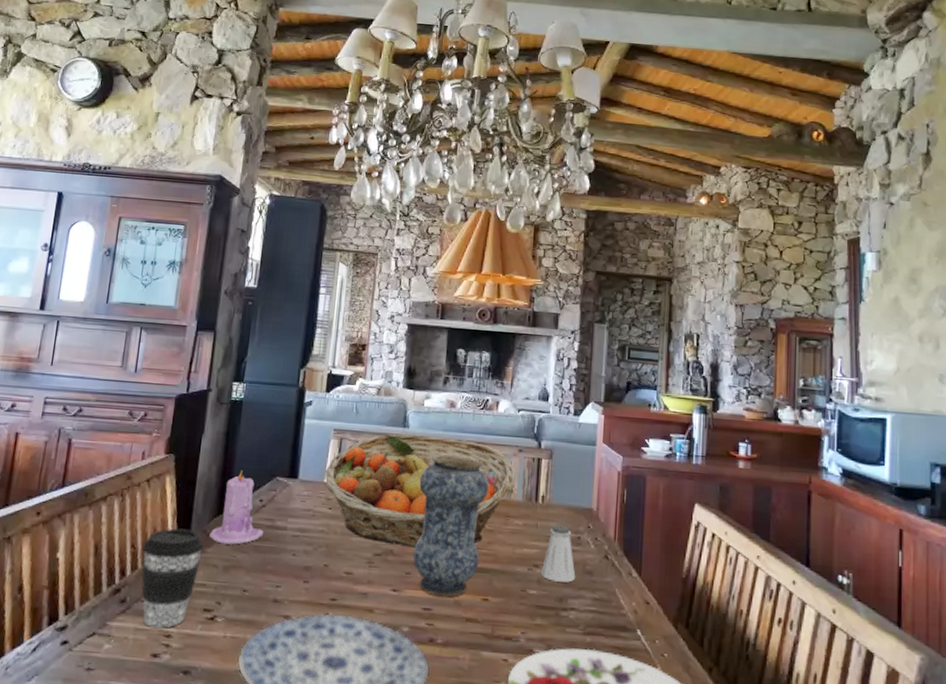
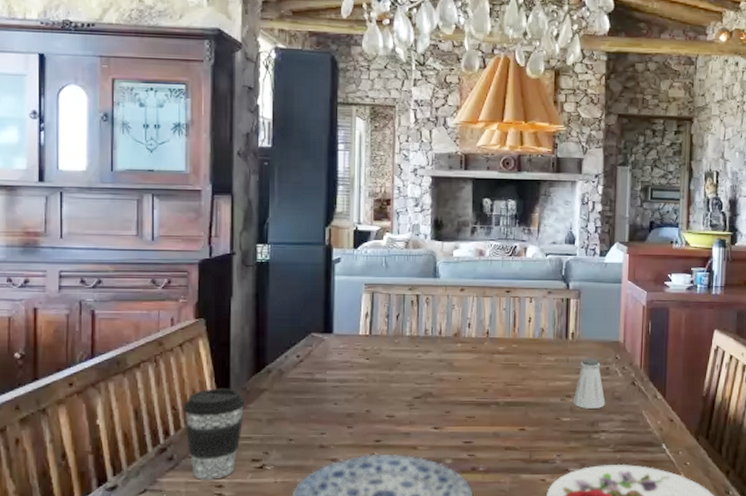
candle: present [209,470,264,545] -> none [250,329,304,399]
fruit basket: present [324,433,515,547] -> none [359,284,545,388]
vase: present [413,454,490,597] -> none [452,301,521,430]

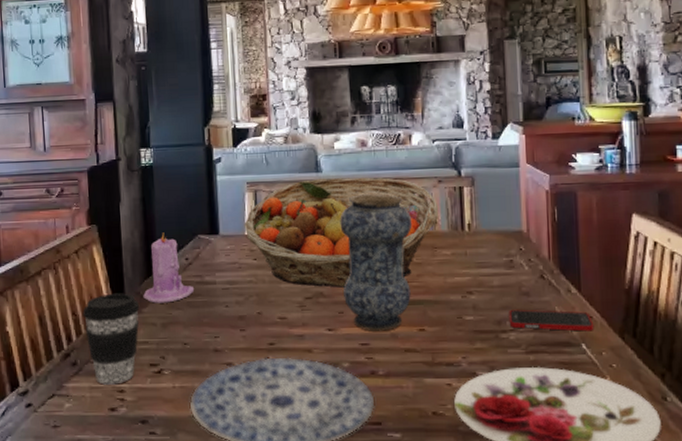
candle: none [250,329,304,399] -> present [143,232,195,303]
fruit basket: none [359,284,545,388] -> present [244,177,438,288]
vase: none [452,301,521,430] -> present [340,194,413,331]
saltshaker: present [573,359,606,409] -> none [475,251,512,306]
cell phone: none [601,412,674,433] -> present [509,309,594,332]

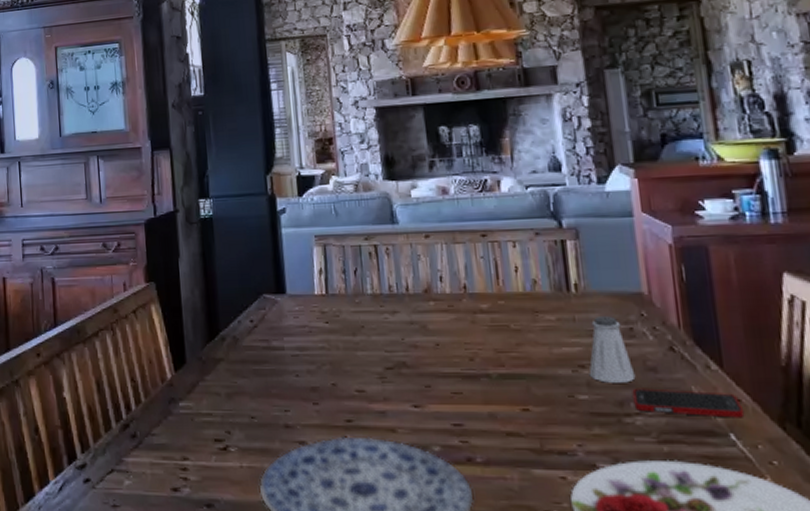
coffee cup: present [83,293,140,385] -> none [142,358,203,461]
candle: present [143,232,195,303] -> none [205,291,261,370]
fruit basket: present [244,177,438,288] -> none [313,229,538,357]
vase: present [340,194,413,331] -> none [421,248,510,410]
saltshaker: none [475,251,512,306] -> present [589,316,636,383]

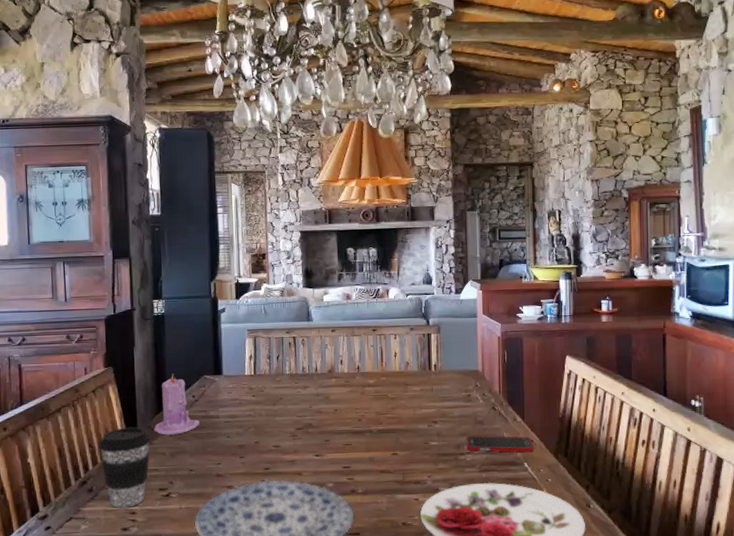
coffee cup: none [142,358,203,461] -> present [99,427,151,508]
candle: none [205,291,261,370] -> present [154,373,200,435]
saltshaker: present [589,316,636,383] -> none [439,387,469,433]

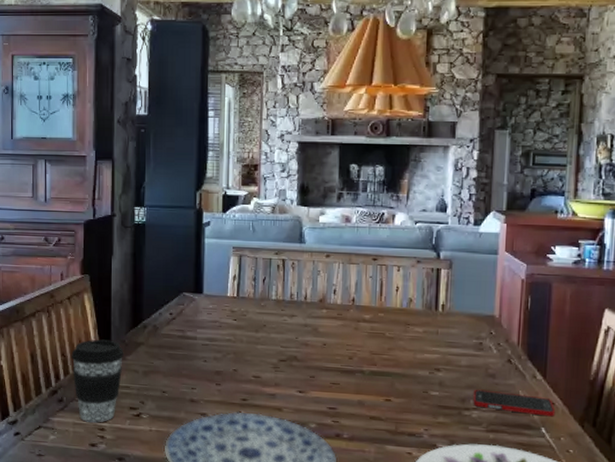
candle: present [154,373,200,435] -> none [128,287,176,353]

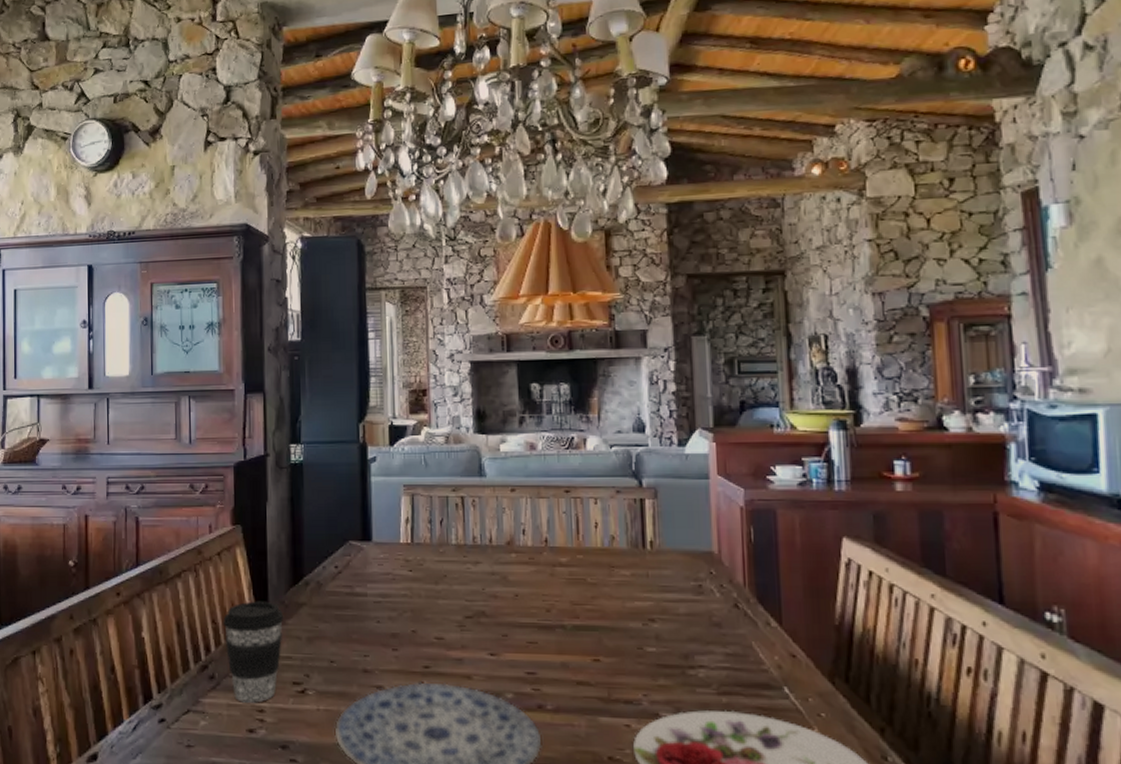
cell phone: present [473,389,556,417] -> none [697,642,799,673]

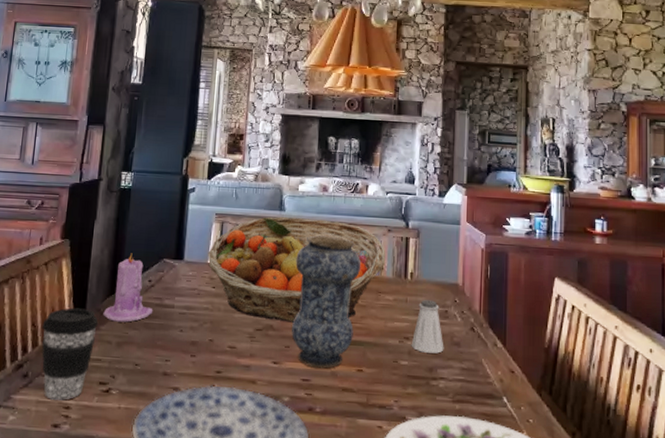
candle: none [288,536,344,615] -> present [103,253,153,323]
fruit basket: none [399,484,616,607] -> present [208,216,385,323]
vase: none [505,503,587,659] -> present [291,235,361,369]
saltshaker: none [658,573,701,637] -> present [411,300,444,354]

